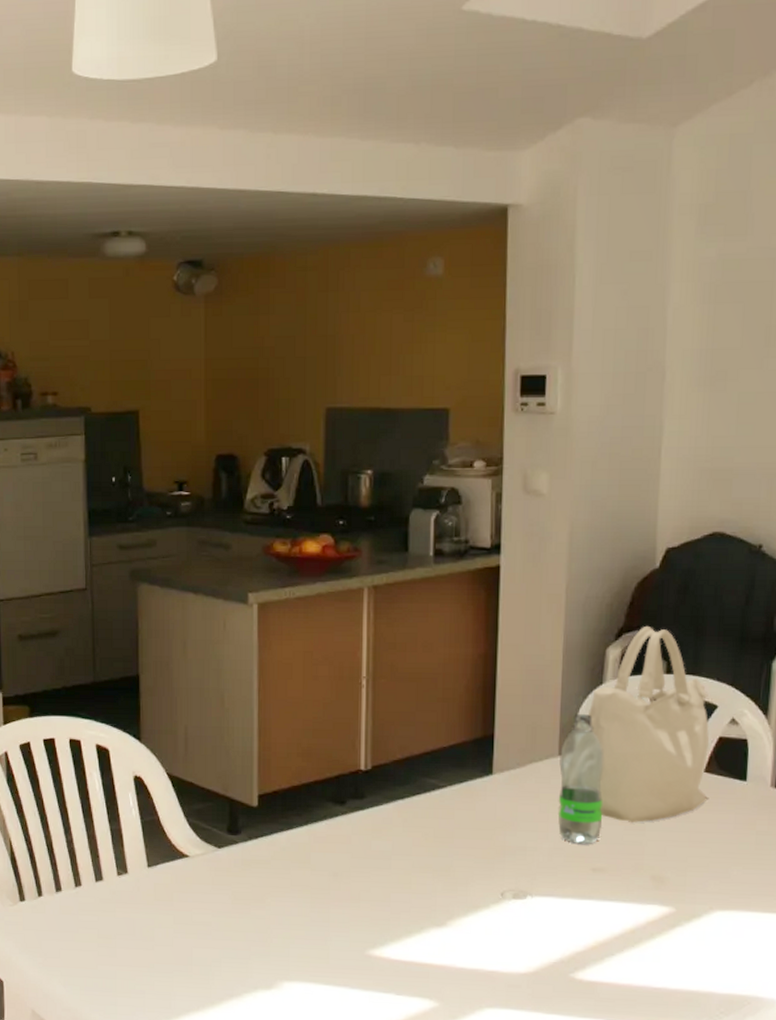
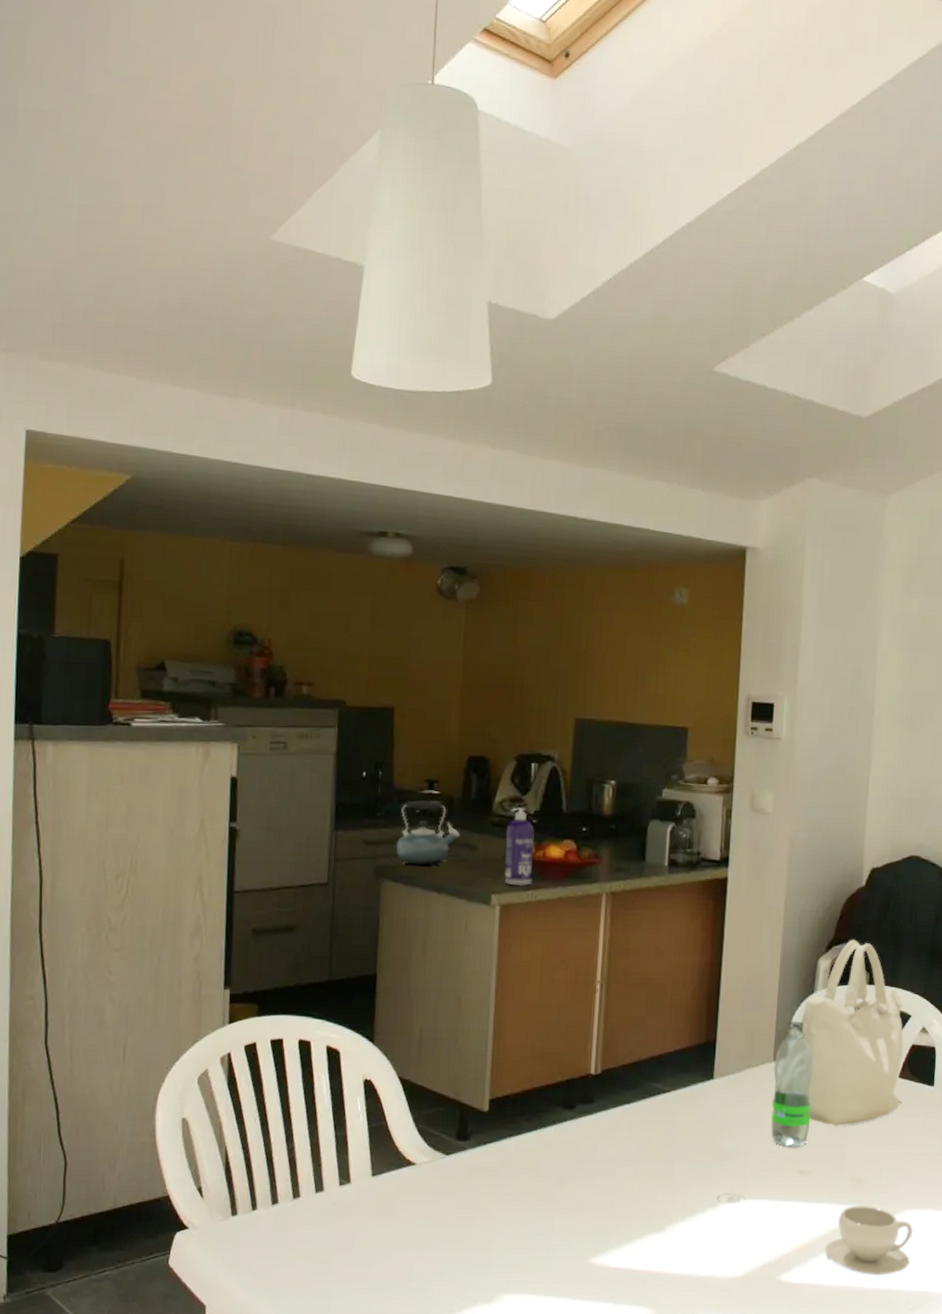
kettle: none [149,502,213,567] -> present [395,800,460,866]
spray bottle: none [259,504,290,584] -> present [504,807,535,886]
teacup: none [622,905,725,977] -> present [824,1205,913,1276]

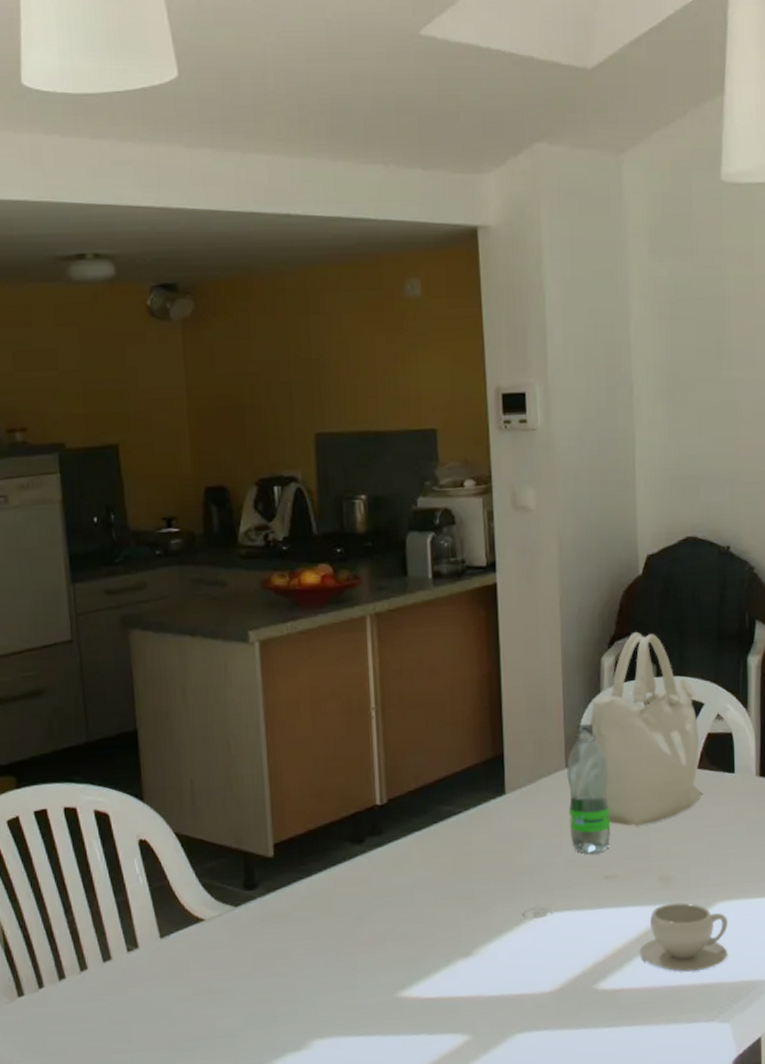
kettle: present [395,800,460,866] -> none [139,539,207,609]
spray bottle: present [504,807,535,886] -> none [255,535,290,619]

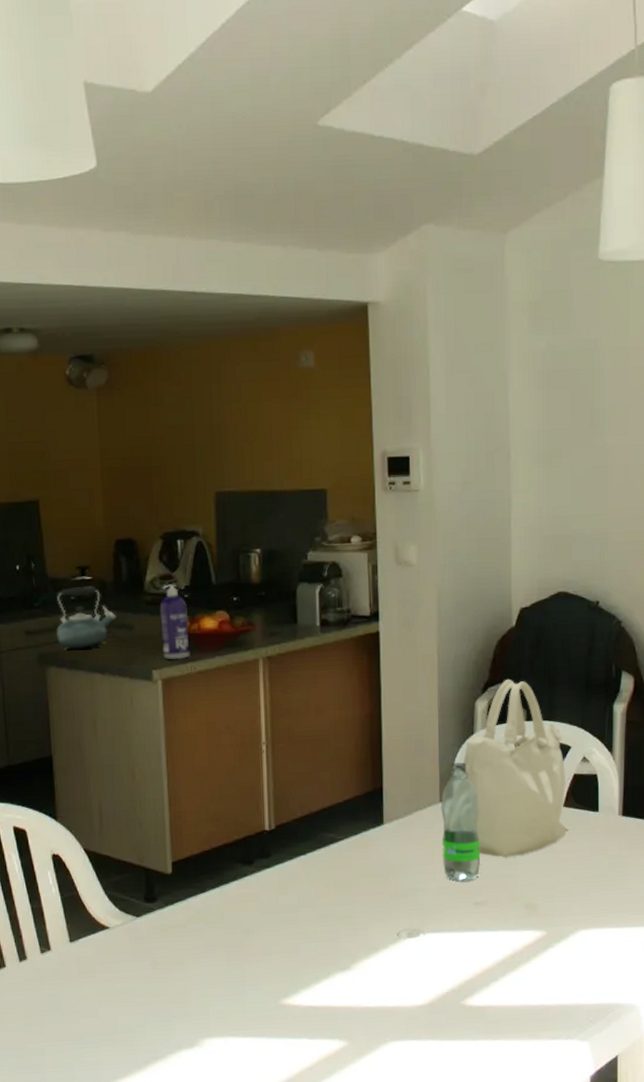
kettle: none [139,539,207,609] -> present [55,586,116,649]
spray bottle: none [255,535,290,619] -> present [159,584,190,660]
teacup: present [638,902,728,972] -> none [504,929,589,993]

